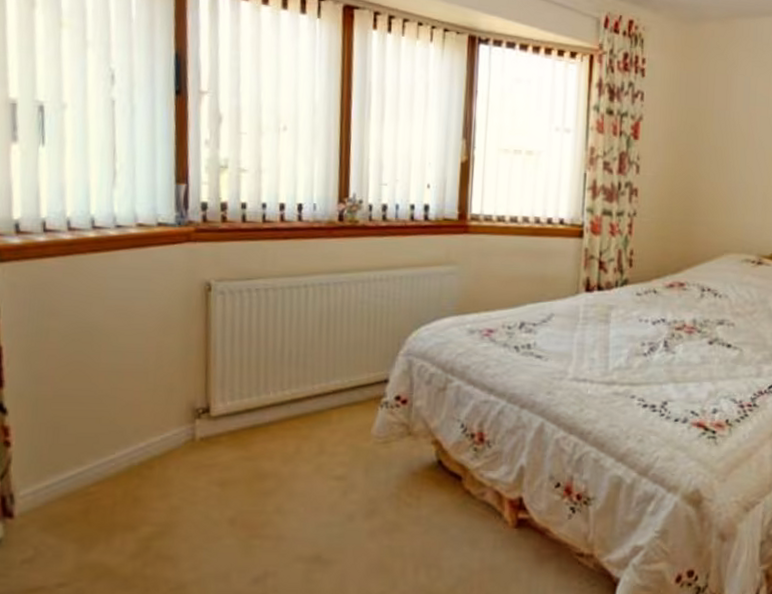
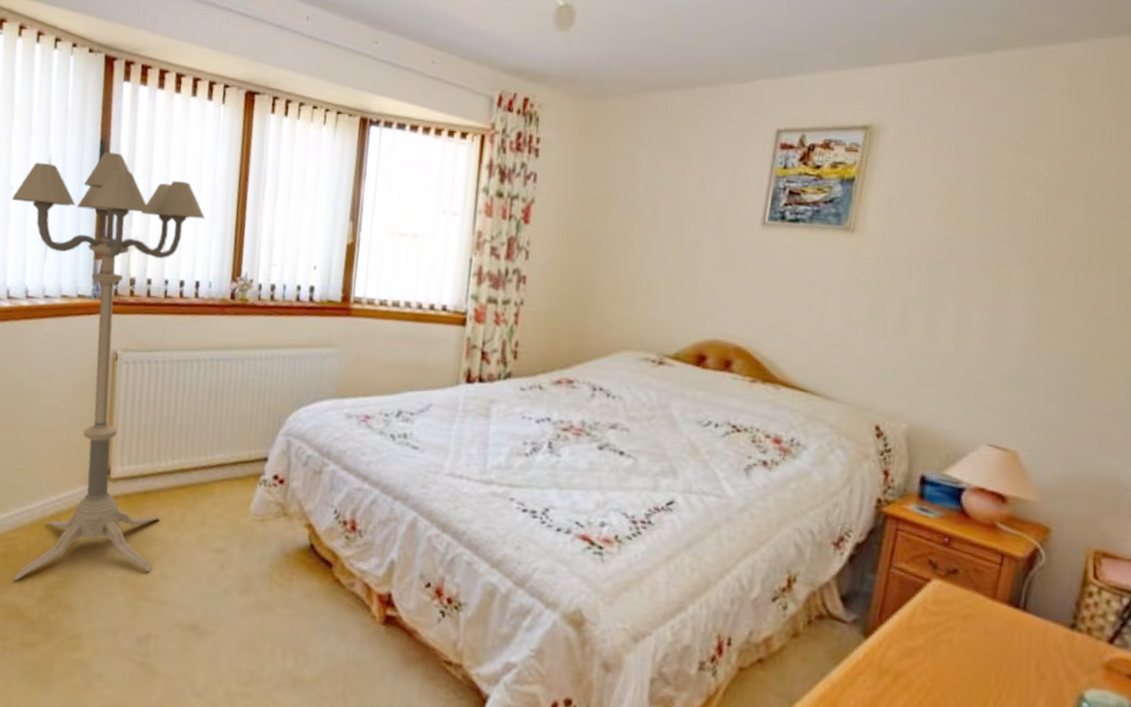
floor lamp: none [65,66,305,538] -> present [11,151,205,581]

